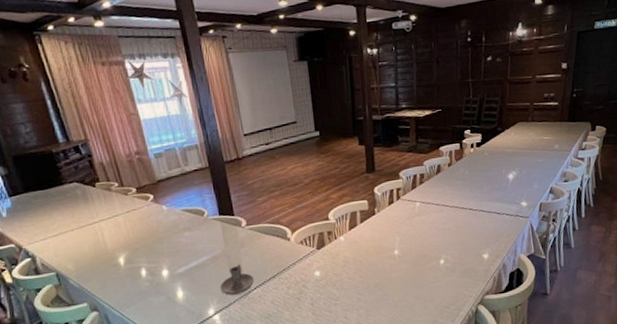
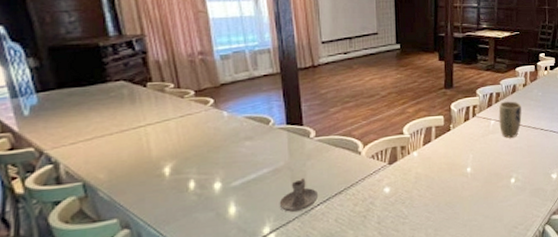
plant pot: none [423,181,449,220] -> present [498,101,522,138]

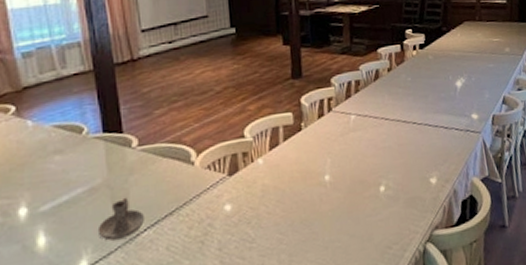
plant pot: present [498,101,522,138] -> none [359,89,389,136]

